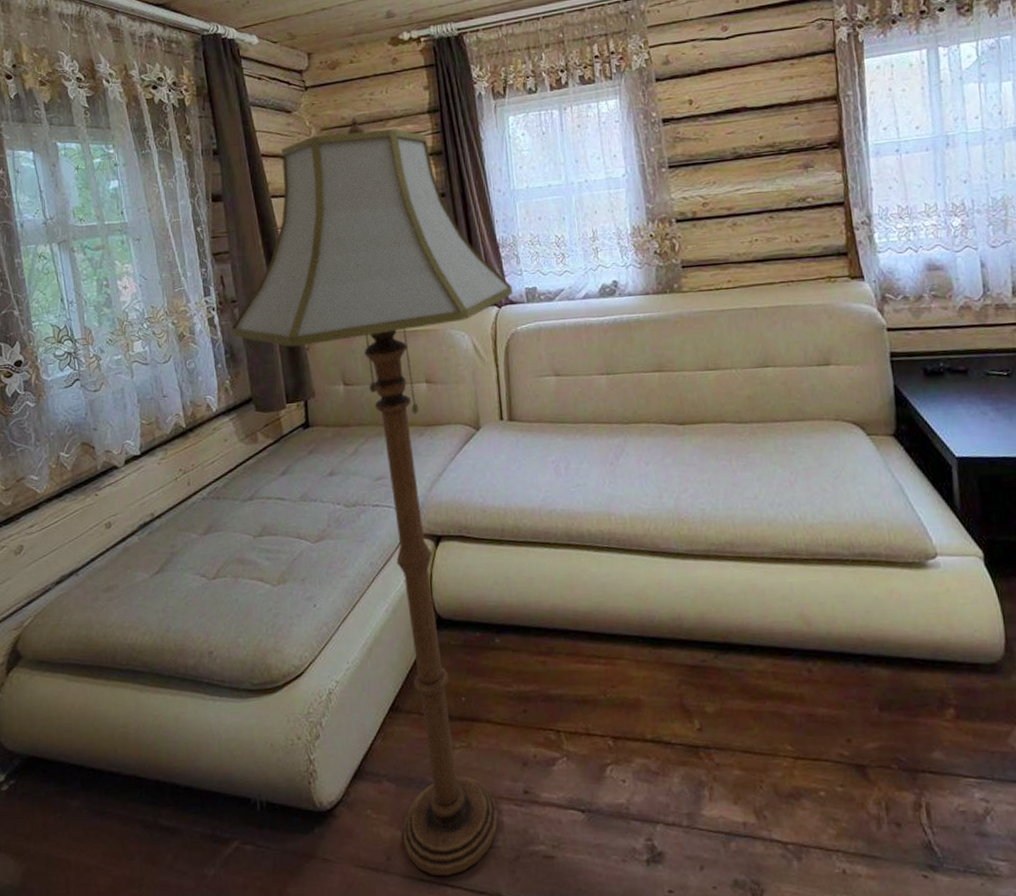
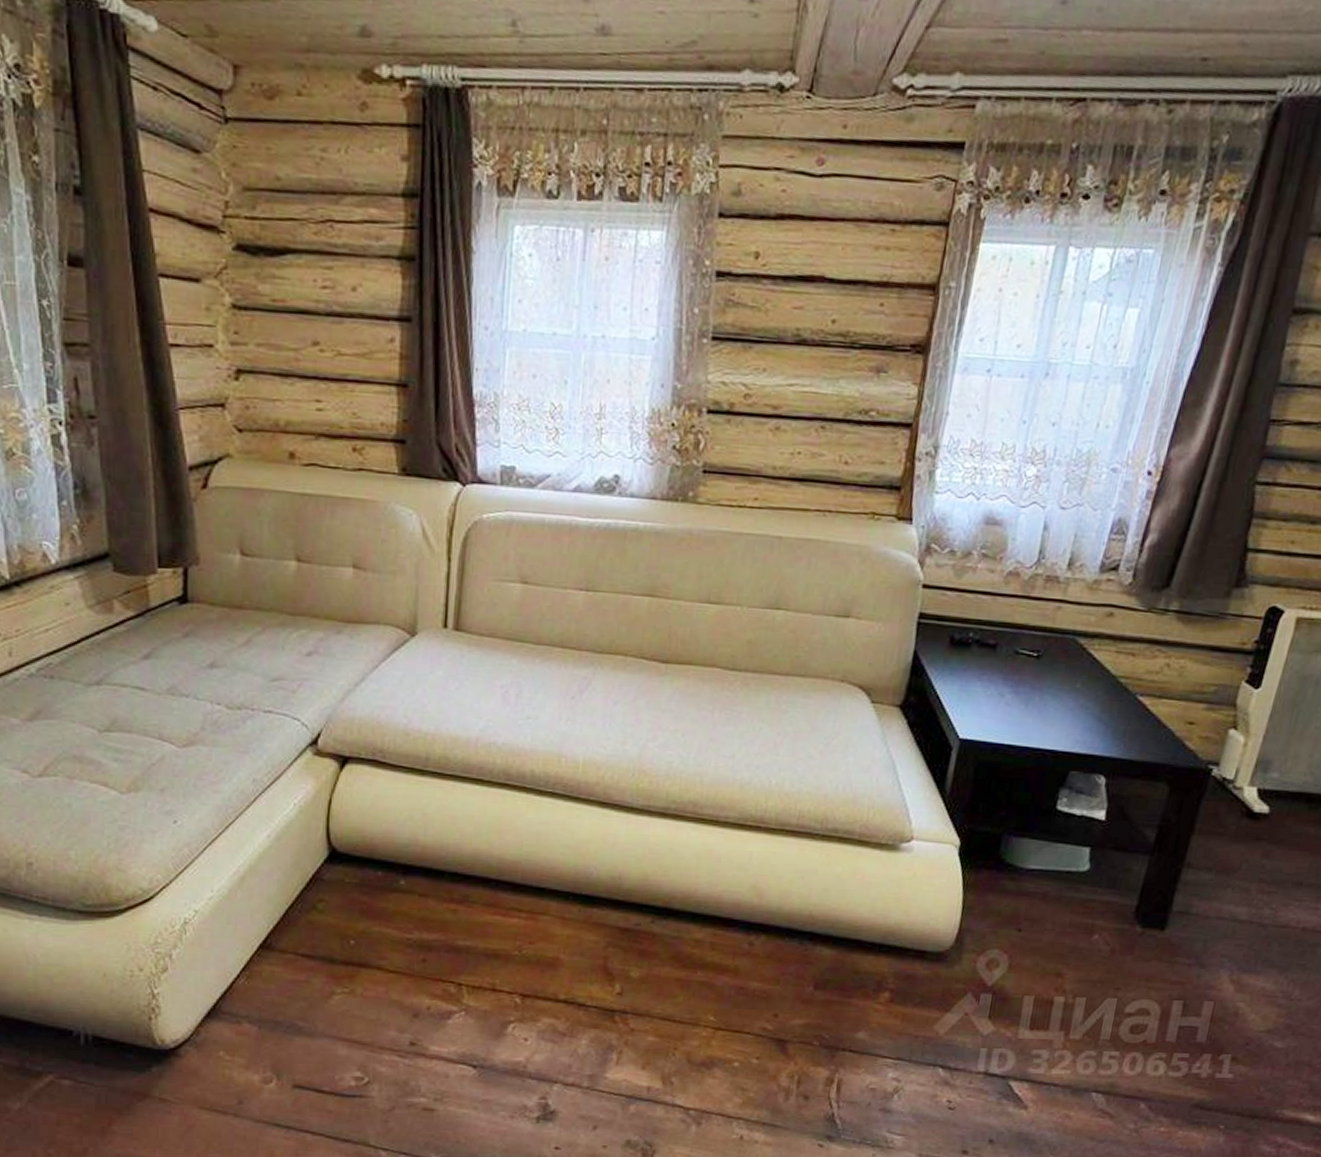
floor lamp: present [231,117,513,876] -> none [86,180,485,1123]

